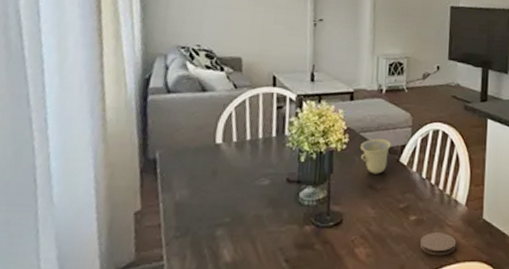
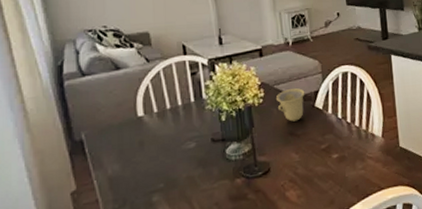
coaster: present [419,233,457,256] -> none [344,165,379,187]

